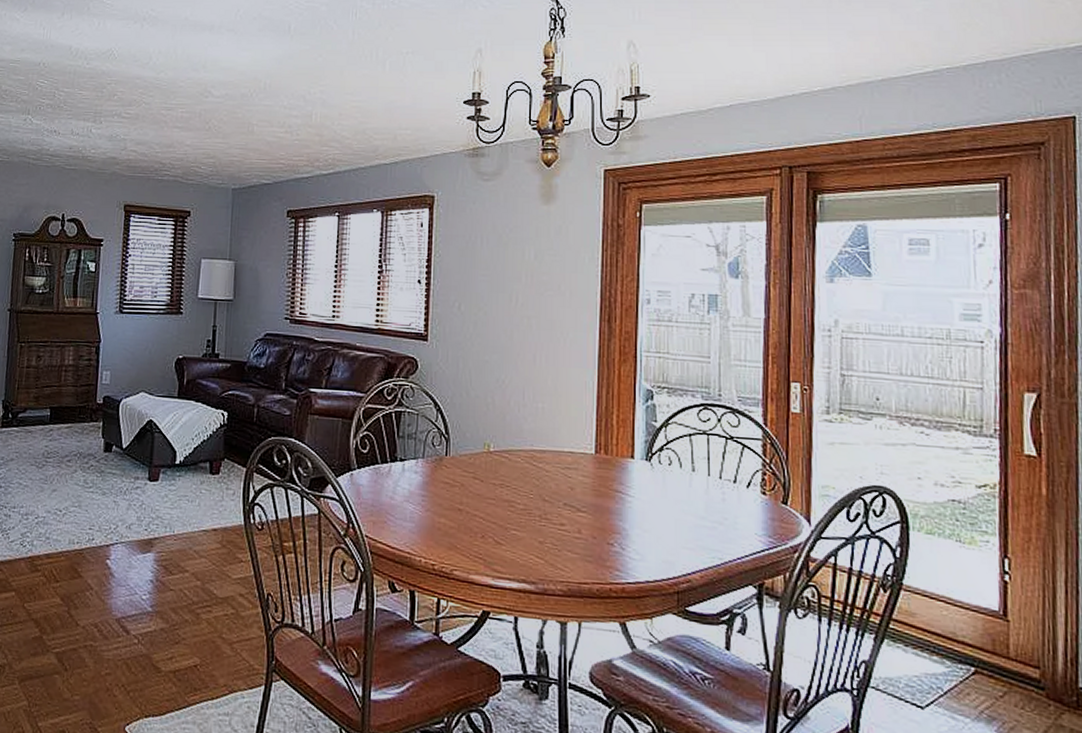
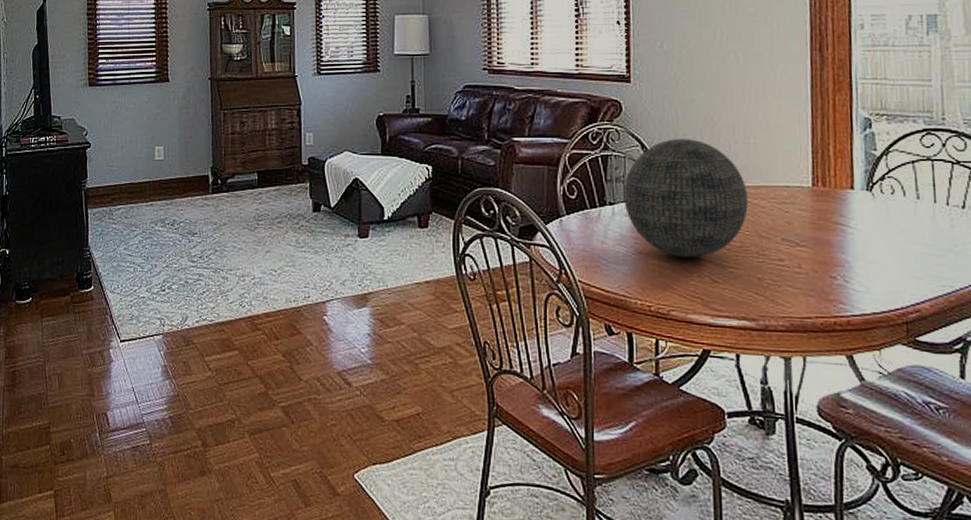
decorative orb: none [414,399,533,519] -> present [623,138,748,259]

